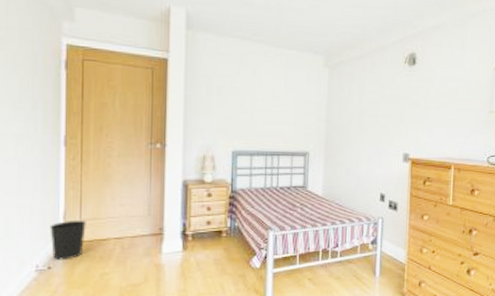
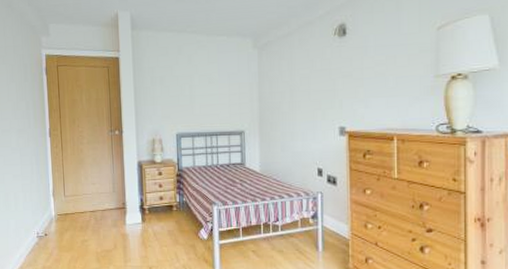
wastebasket: present [49,220,86,261] -> none [44,196,69,229]

